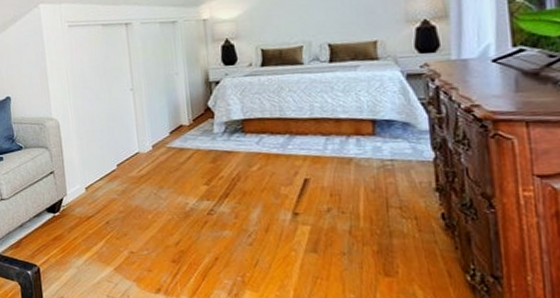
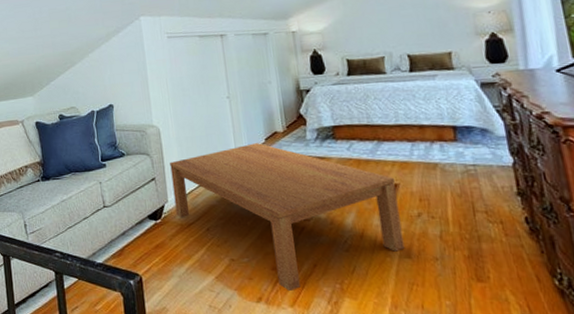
coffee table: none [69,136,311,284] -> present [170,143,405,292]

